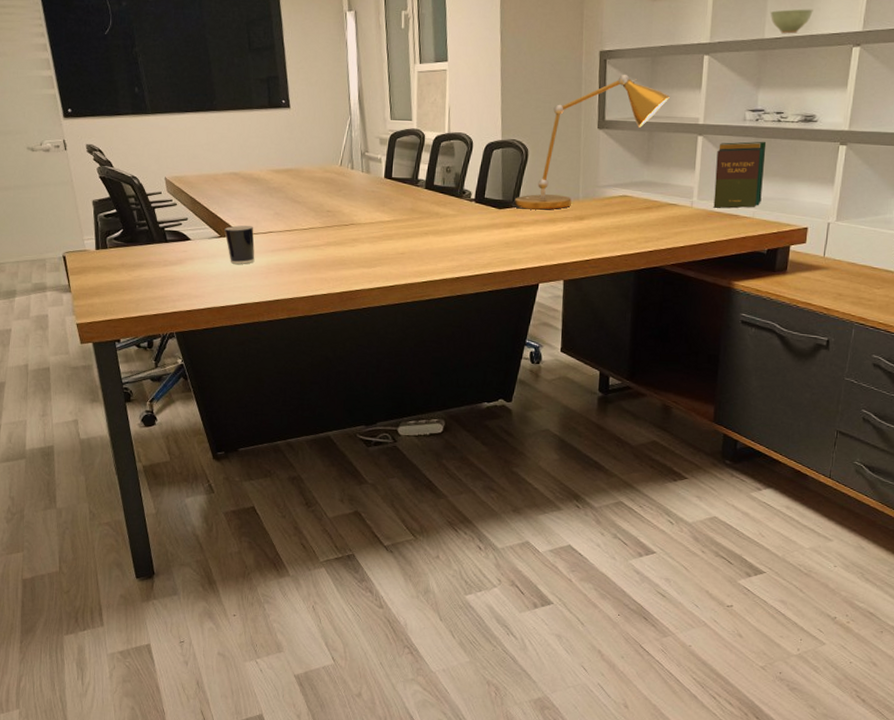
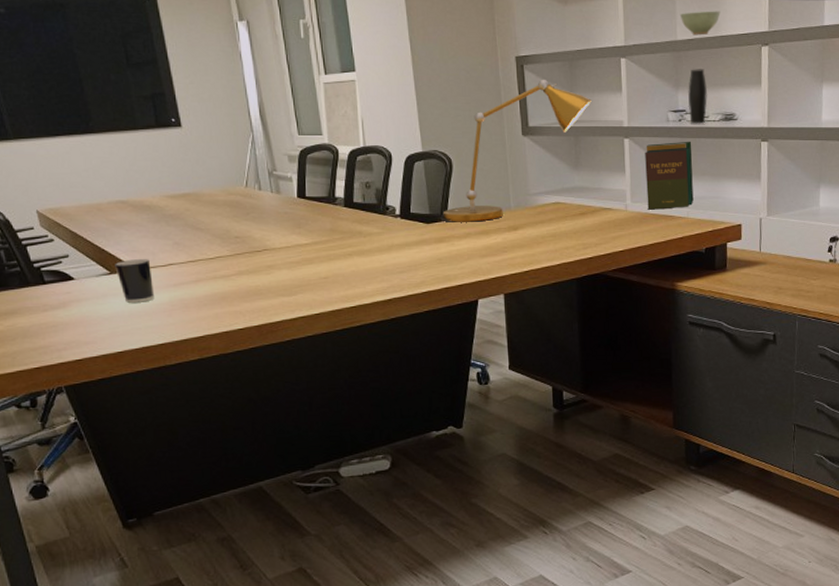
vase: none [767,68,790,124] -> present [688,69,707,124]

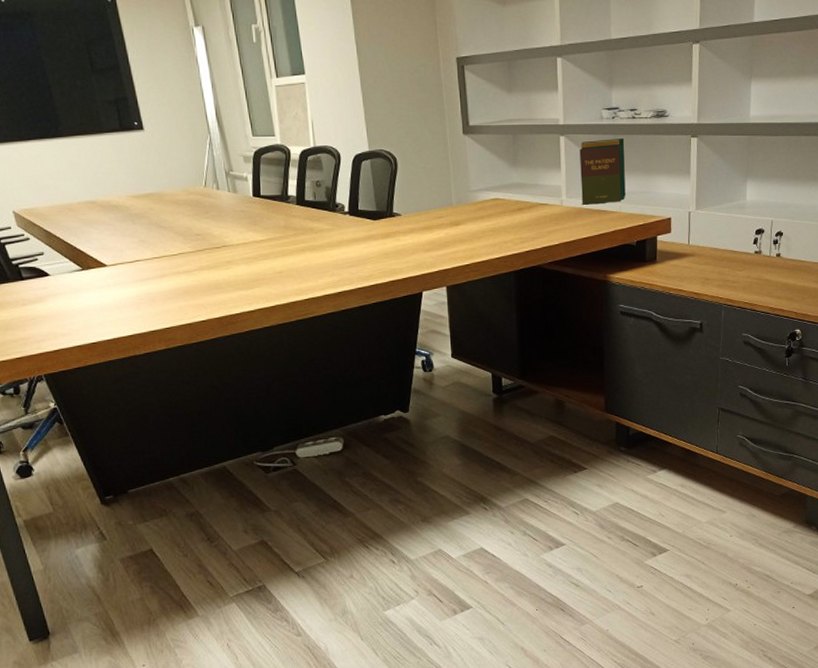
mug: present [115,259,155,303] -> none [86,256,123,297]
desk lamp: present [440,79,592,222] -> none [386,79,529,219]
bowl: present [679,11,720,36] -> none [614,9,653,34]
vase: present [688,69,707,124] -> none [621,67,640,121]

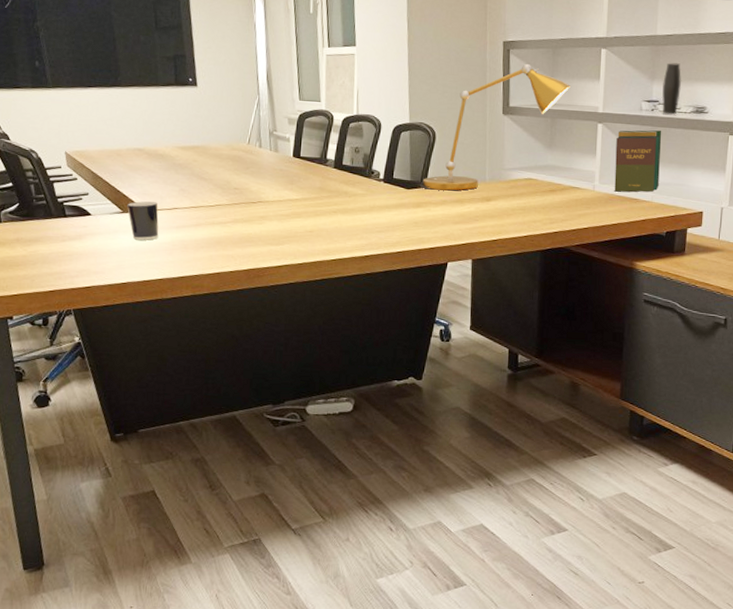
mug: none [86,256,123,297] -> present [127,201,159,240]
desk lamp: none [386,79,529,219] -> present [420,63,570,191]
vase: none [621,67,640,121] -> present [662,63,681,114]

